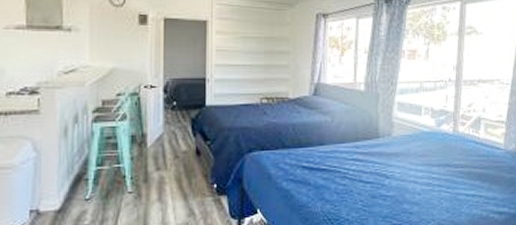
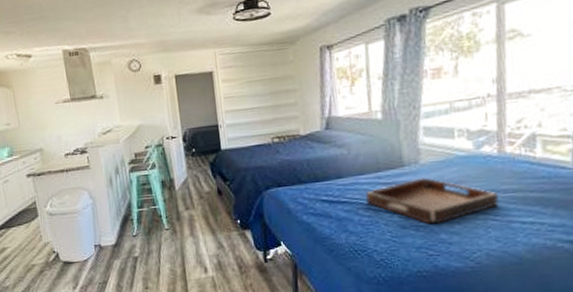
serving tray: none [342,150,451,195] -> present [365,177,499,225]

